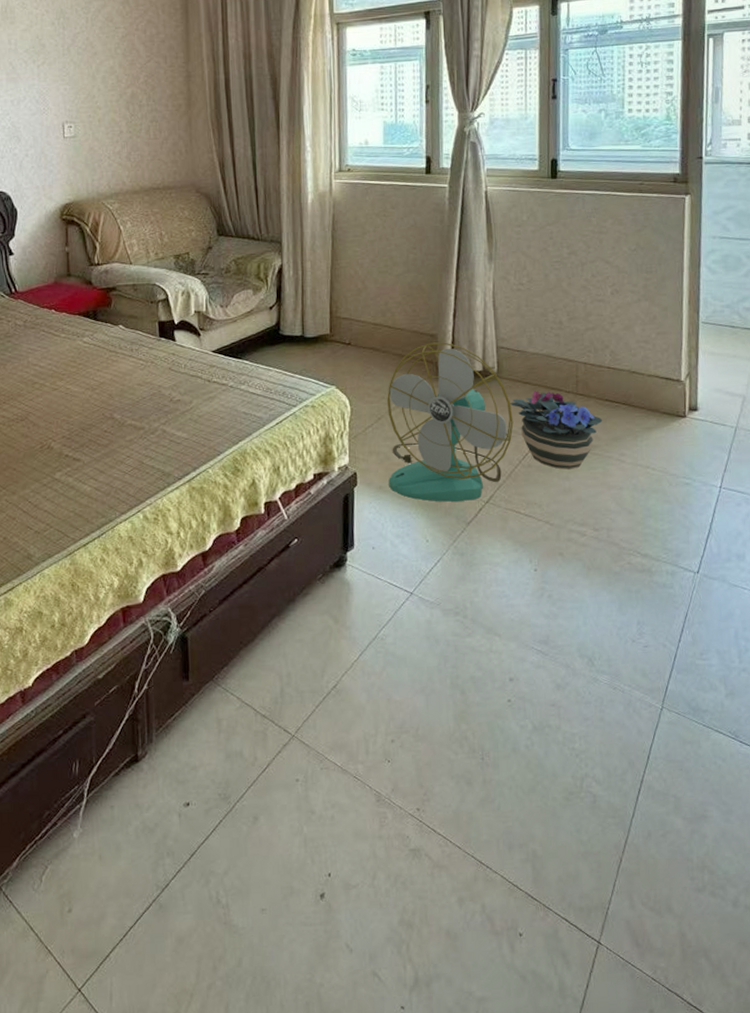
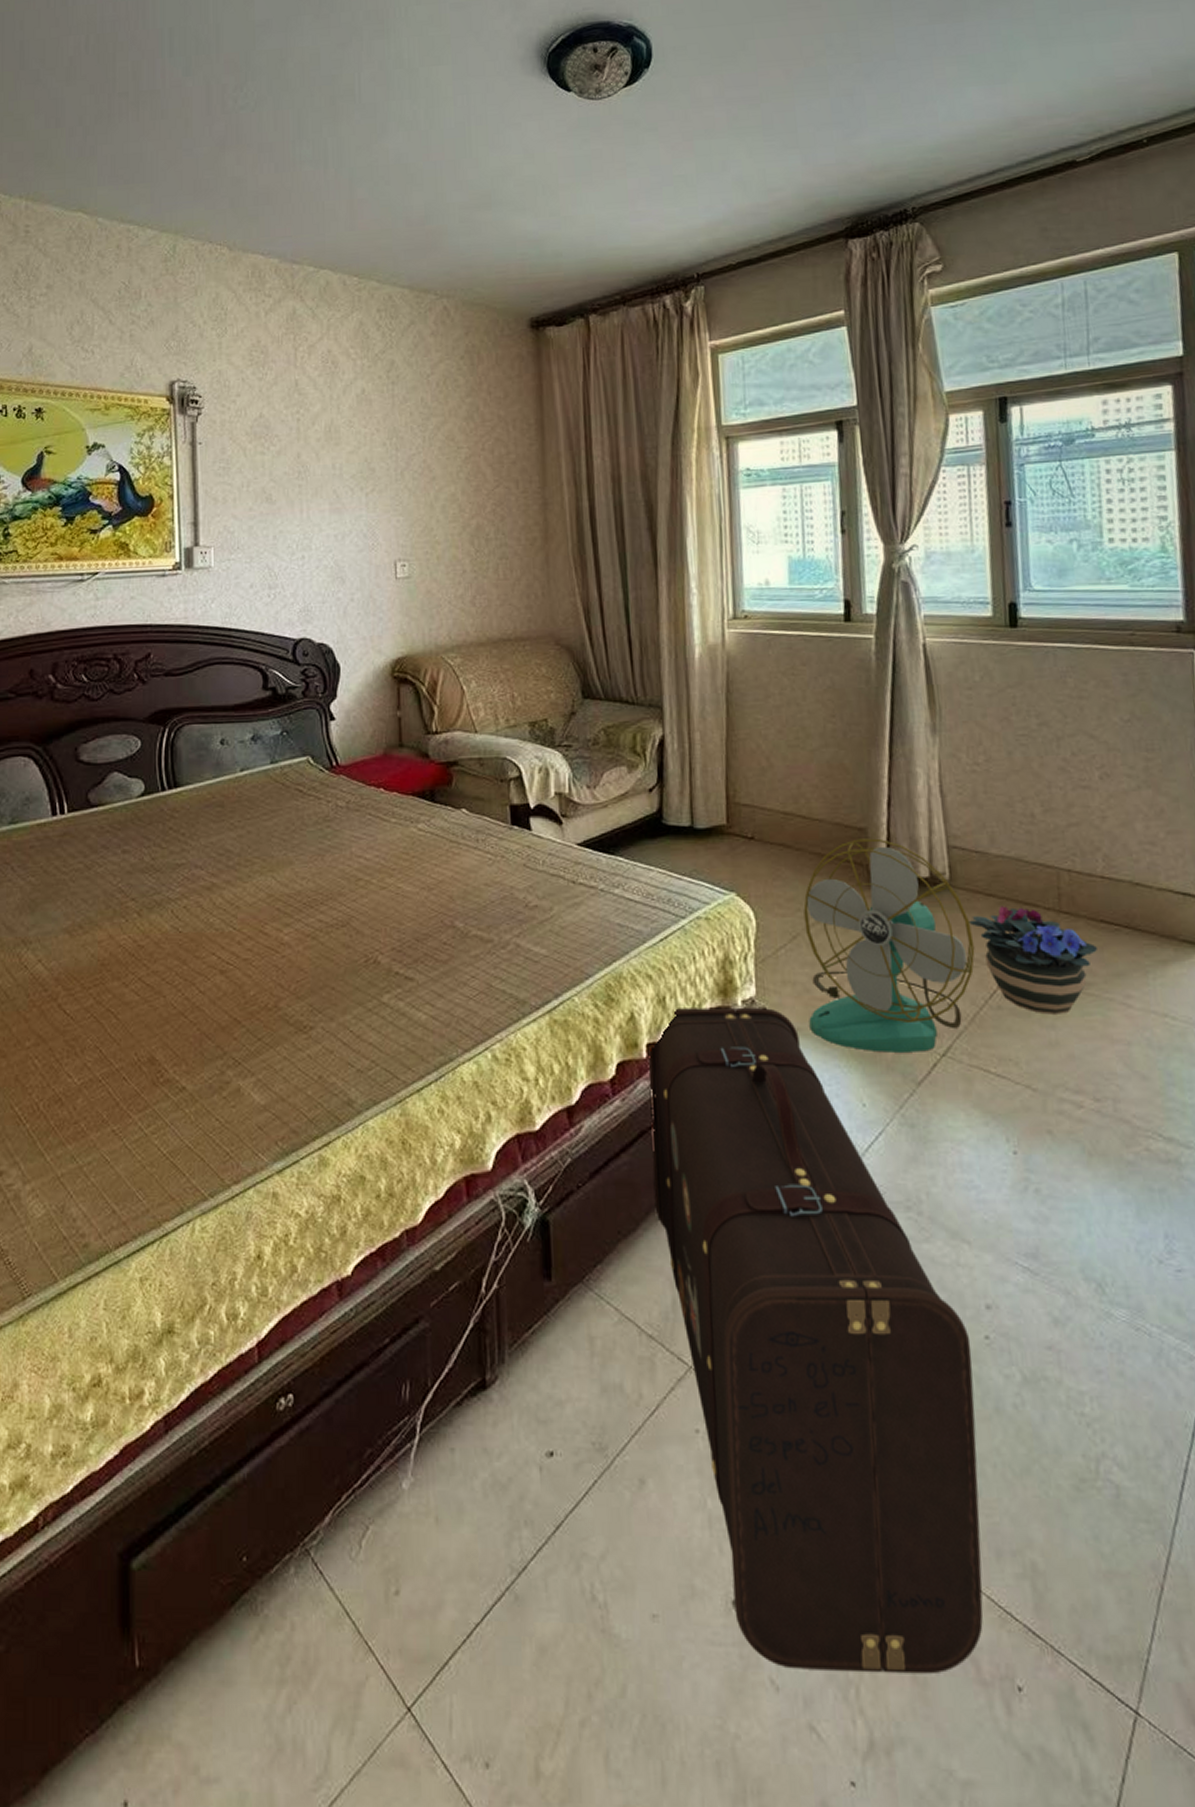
suitcase: none [266,472,499,937] -> present [648,1007,983,1674]

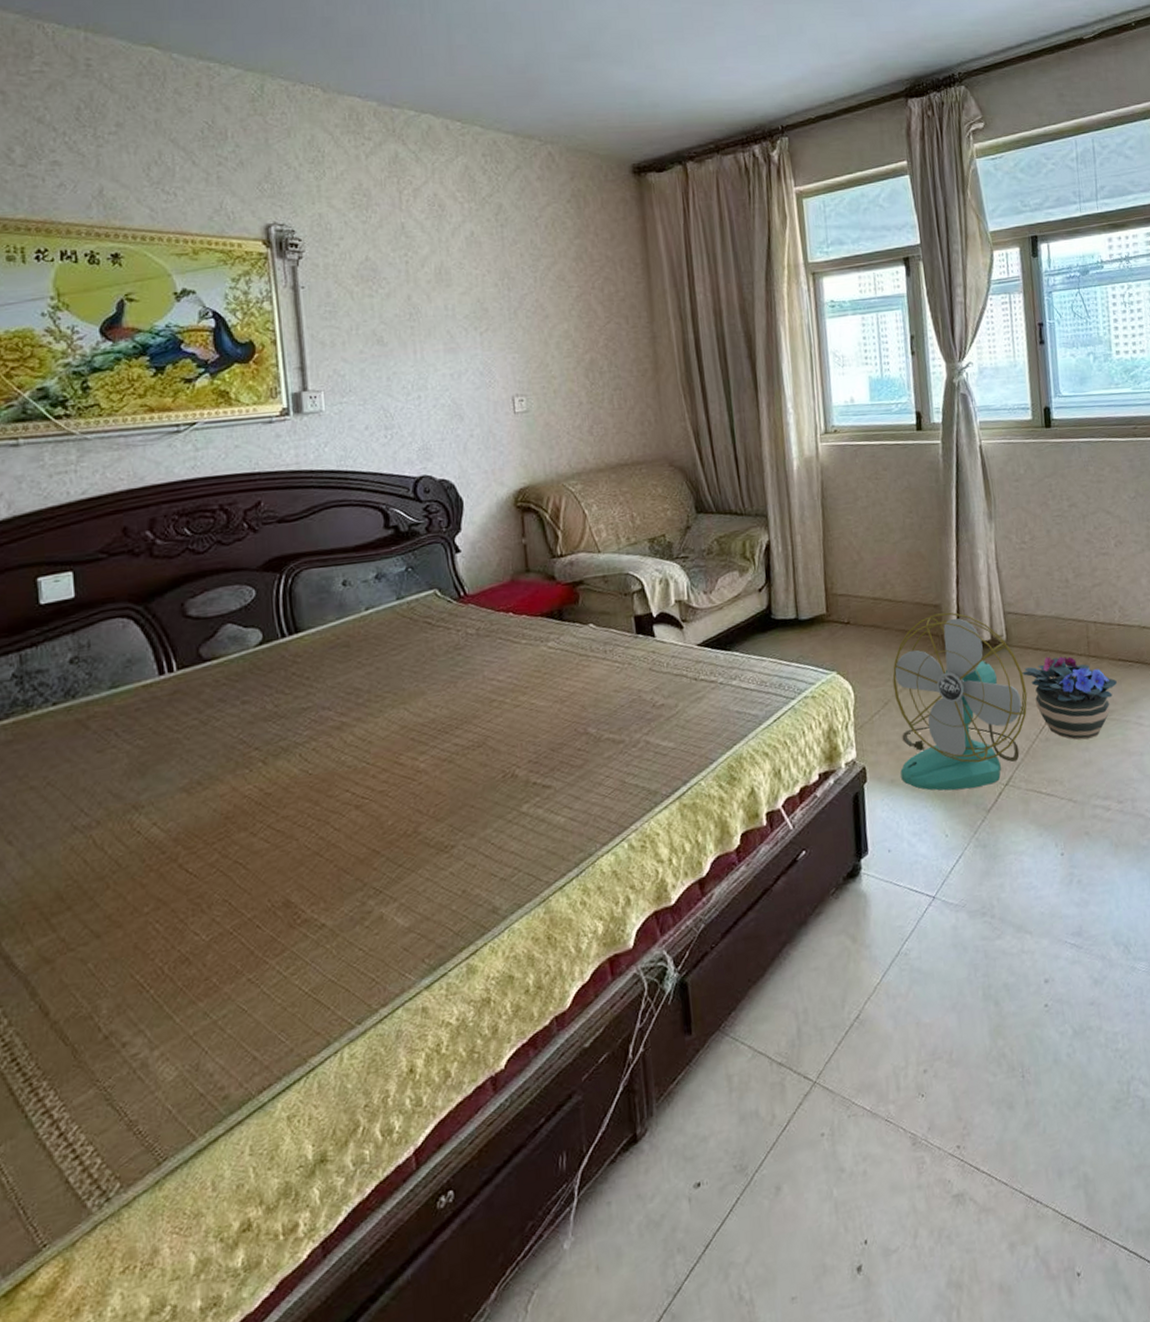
suitcase: present [648,1007,983,1674] -> none [767,766,1051,1311]

